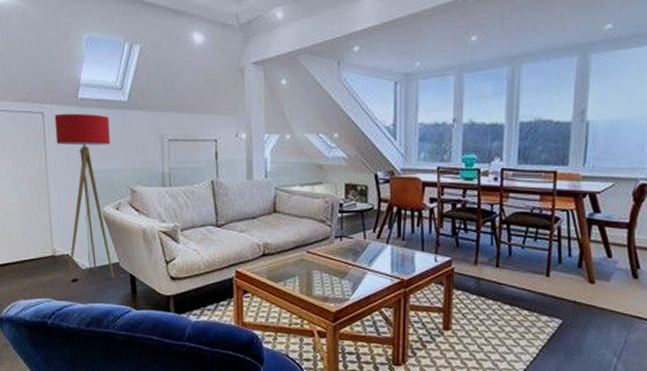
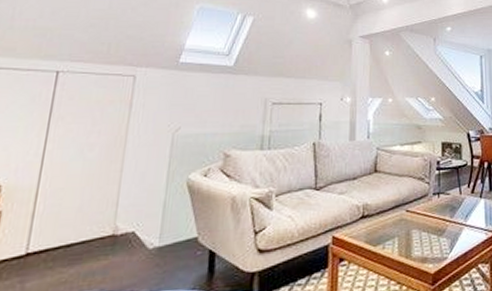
floor lamp: present [54,113,115,285] -> none [126,76,211,271]

